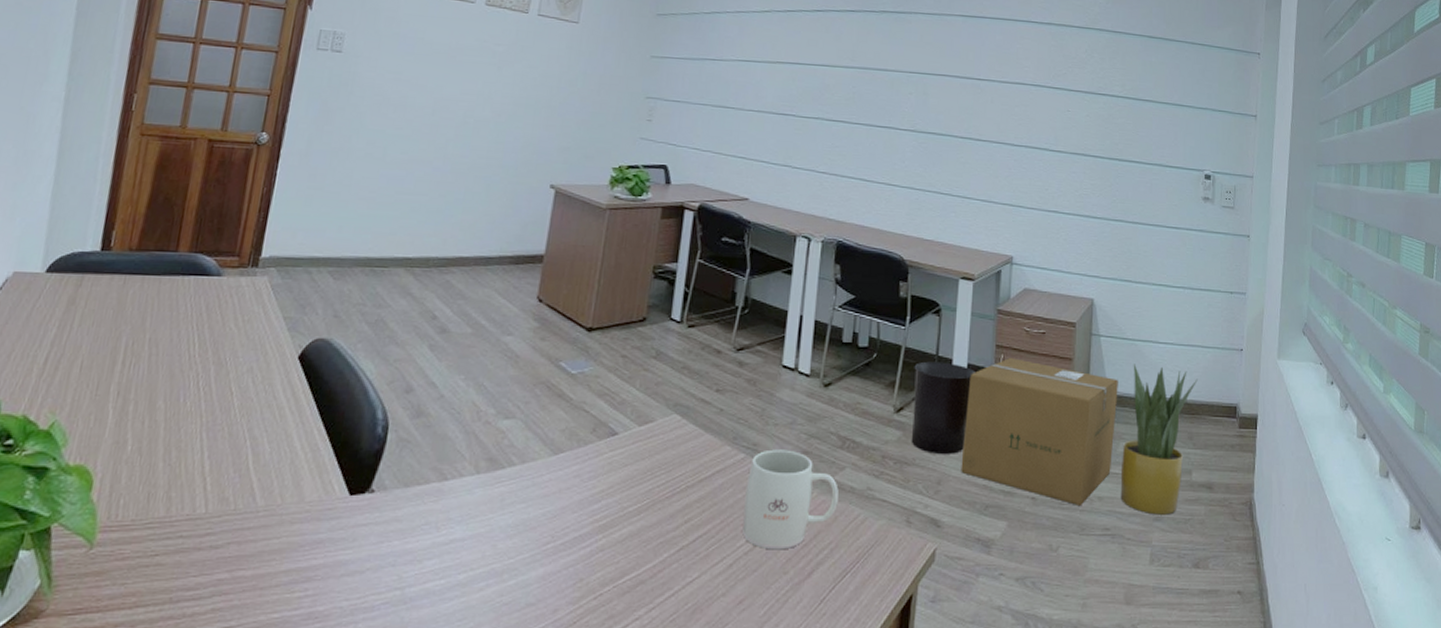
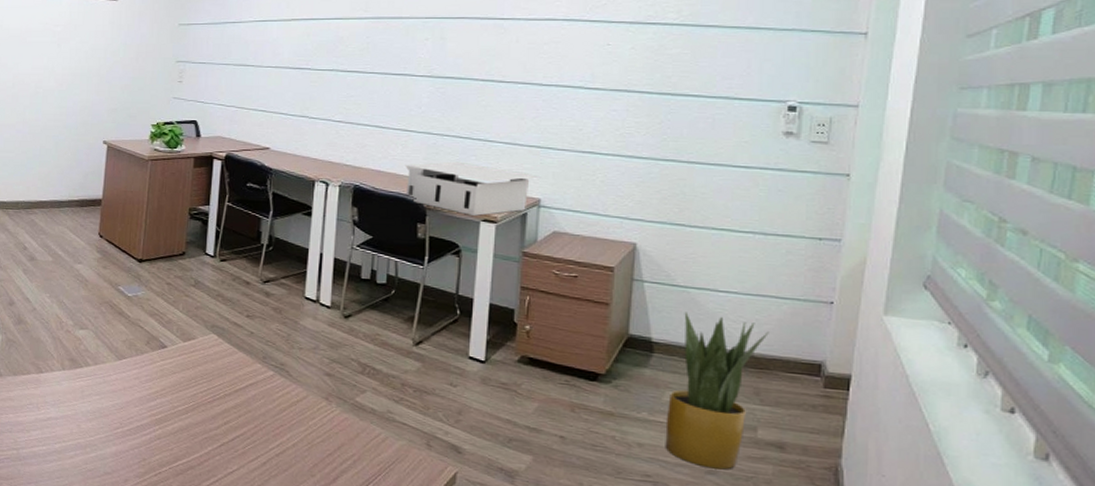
mug: present [742,449,839,550] -> none [274,369,360,456]
architectural model: none [888,217,1015,273] -> present [405,161,542,216]
waste bin: present [911,361,975,454] -> none [430,299,498,388]
box: present [961,358,1118,505] -> none [482,300,665,449]

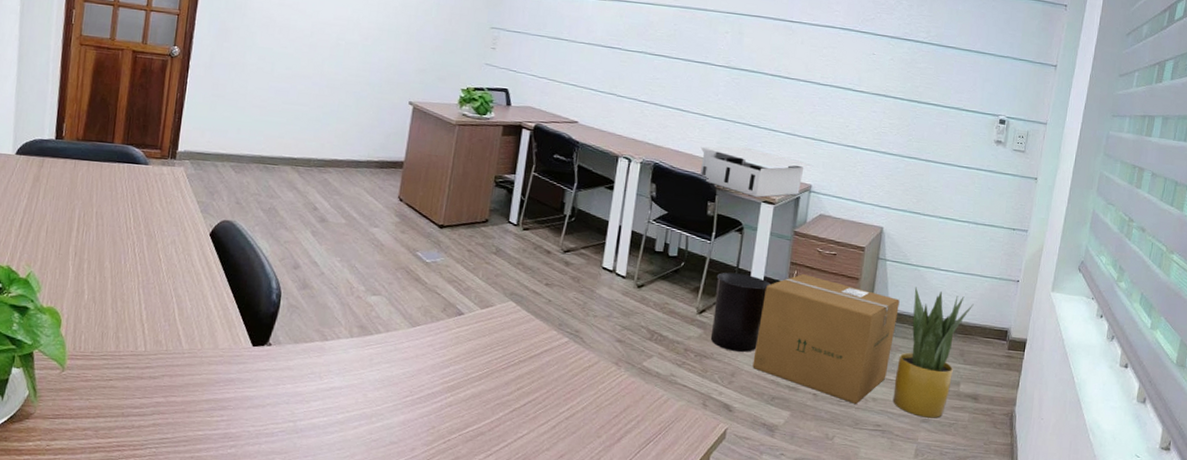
waste bin: none [430,299,498,388] -> present [710,272,771,352]
box: none [482,300,665,449] -> present [752,274,900,404]

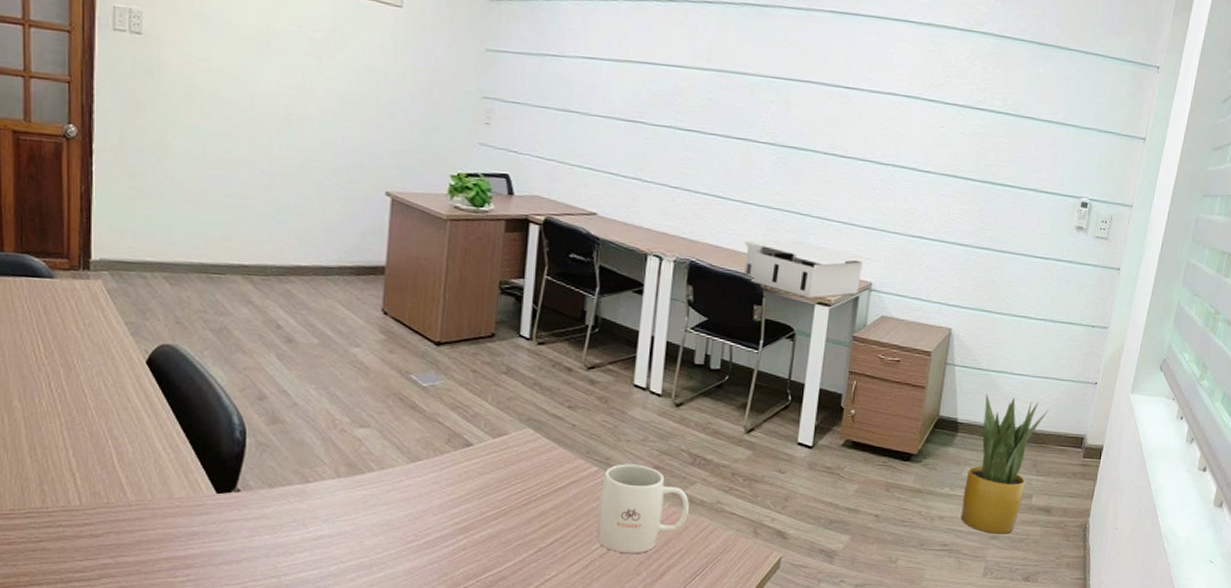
mug: none [564,336,646,418] -> present [597,464,689,554]
waste bin: present [710,272,771,352] -> none [760,385,827,473]
box: present [752,274,900,404] -> none [808,384,969,523]

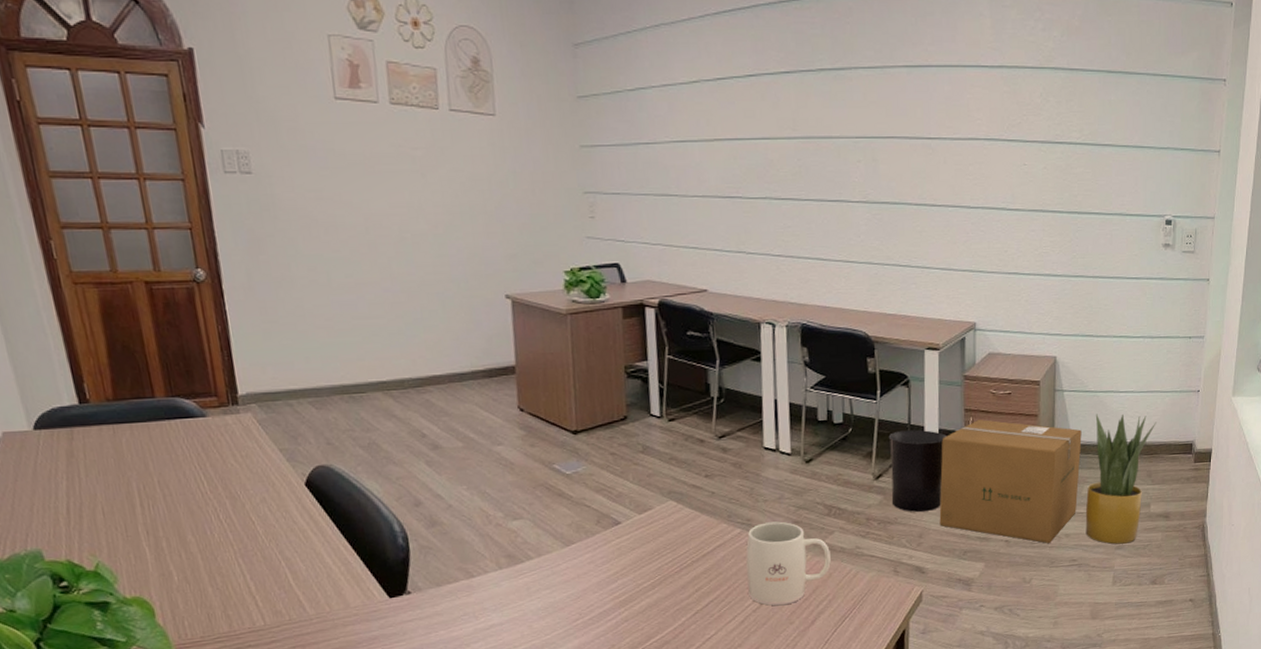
architectural model: present [743,239,875,298] -> none [850,291,976,345]
waste bin: none [760,385,827,473] -> present [888,429,947,512]
box: none [808,384,969,523] -> present [939,420,1082,543]

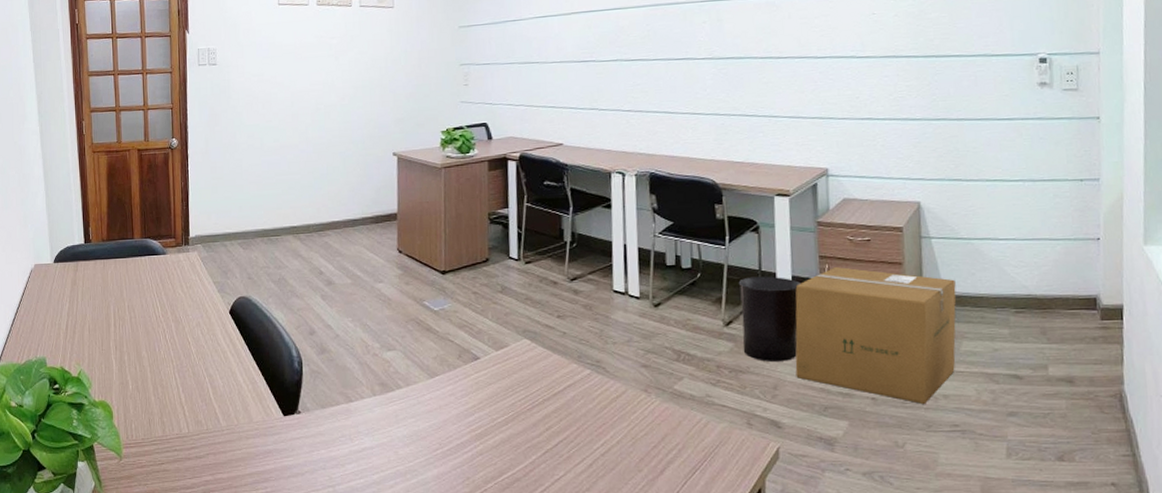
mug: present [745,521,831,606] -> none [594,364,680,452]
planter: present [1085,414,1156,545] -> none [966,263,1048,410]

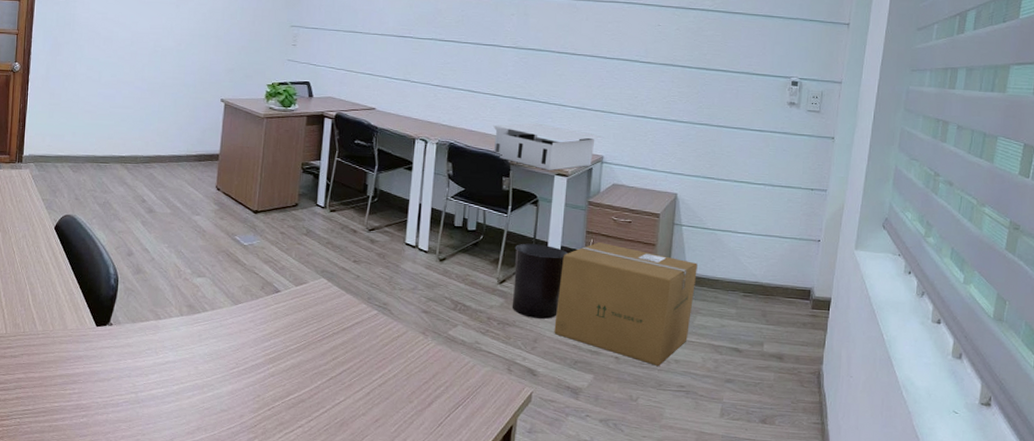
architectural model: none [697,139,827,191] -> present [493,123,605,170]

